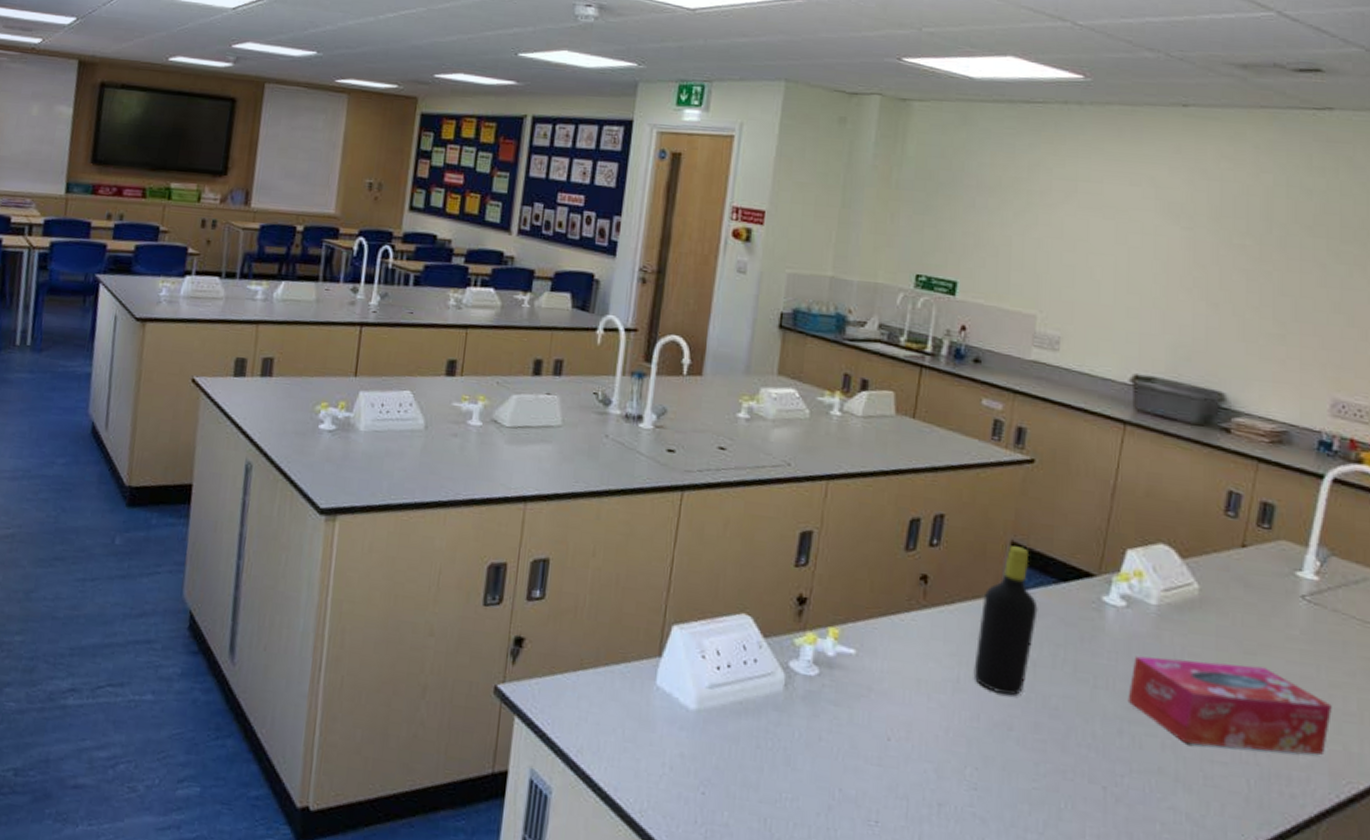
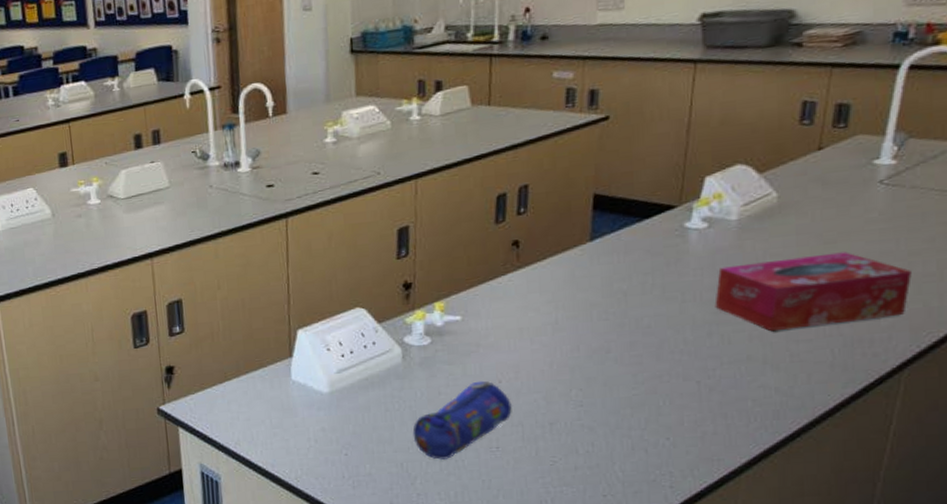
pencil case: none [782,733,900,825] -> present [412,380,513,460]
bottle: present [973,546,1038,696] -> none [569,197,625,326]

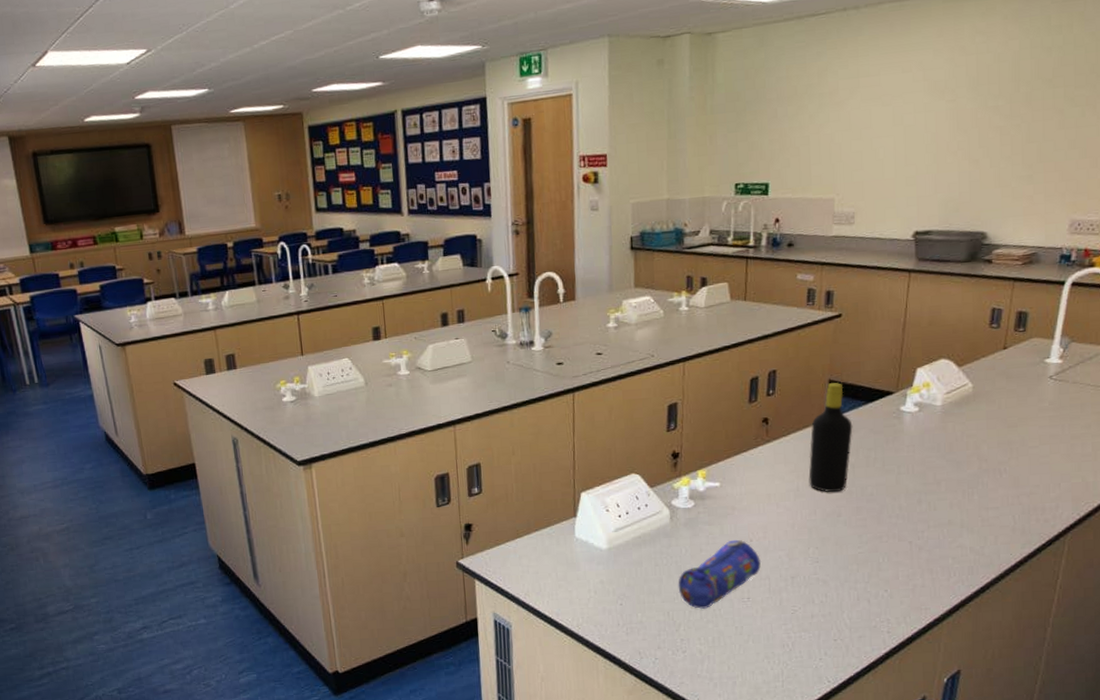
bottle: none [569,197,625,326] -> present [808,383,853,493]
tissue box: present [715,252,912,332] -> none [923,434,1073,500]

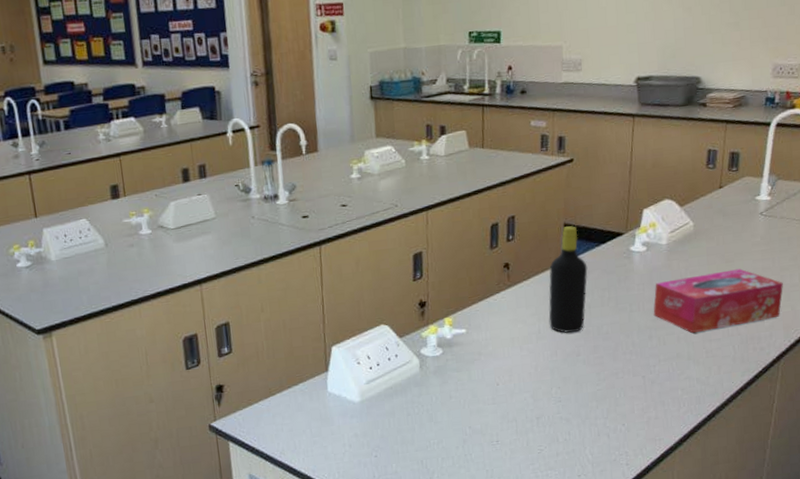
pencil case: present [678,539,762,609] -> none [430,384,508,455]
tissue box: none [923,434,1073,500] -> present [653,268,783,334]

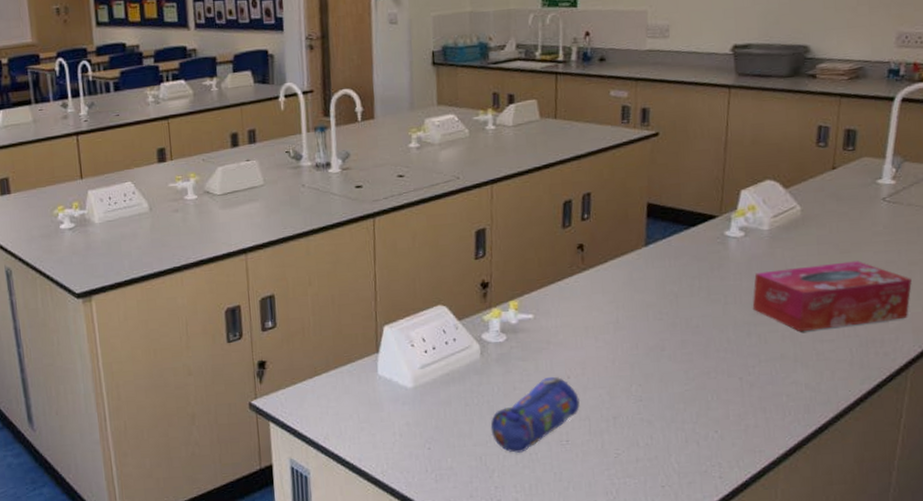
pencil case: none [430,384,508,455] -> present [490,376,581,453]
bottle: present [548,226,588,334] -> none [628,206,675,325]

